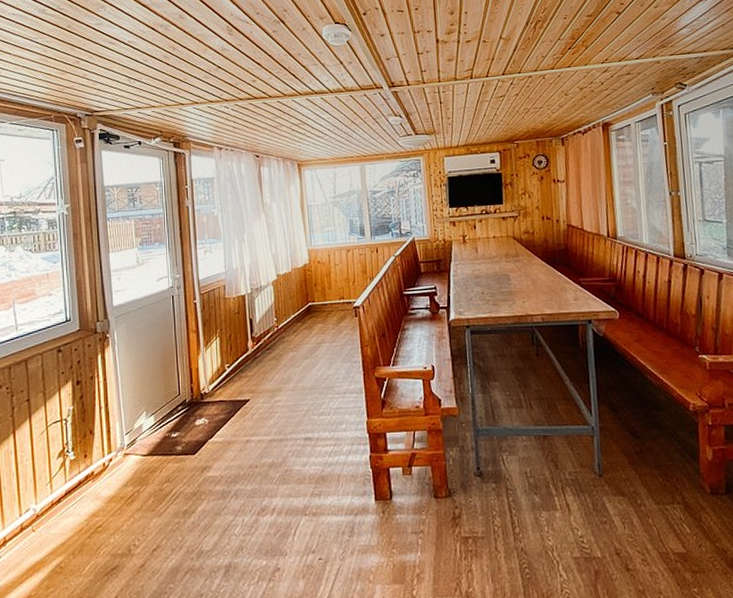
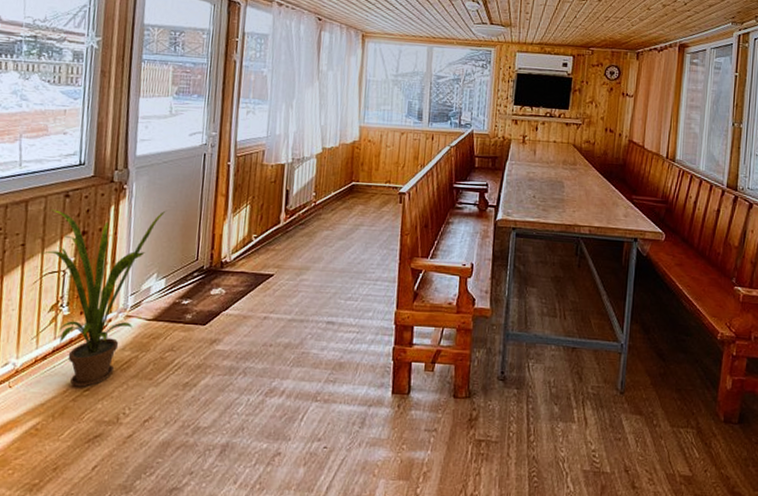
house plant: none [44,352,146,525] -> present [41,209,166,387]

